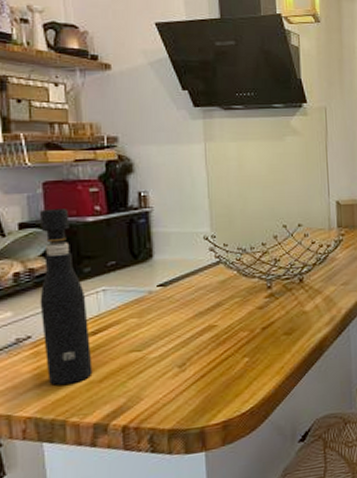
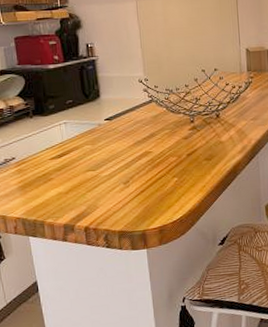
pepper grinder: present [39,208,93,385] -> none [13,58,61,195]

